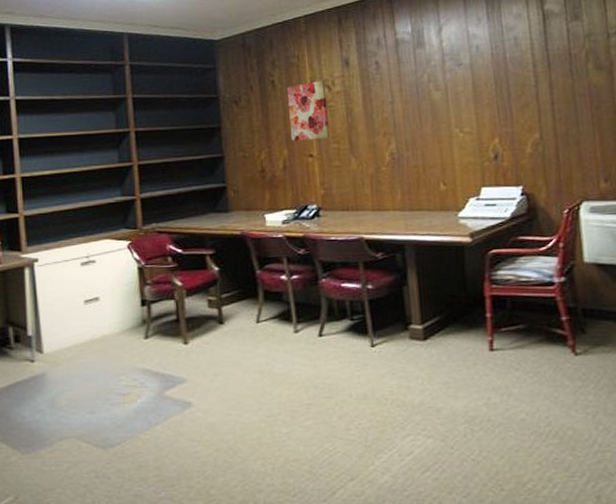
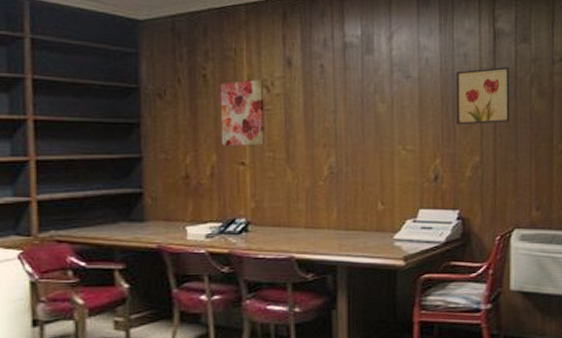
wall art: none [507,44,568,105] -> present [456,66,510,125]

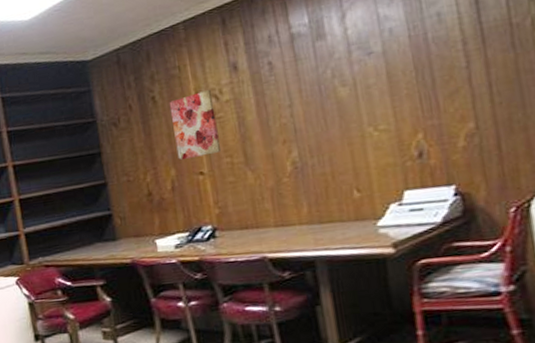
wall art: present [456,66,510,125] -> none [429,14,510,93]

